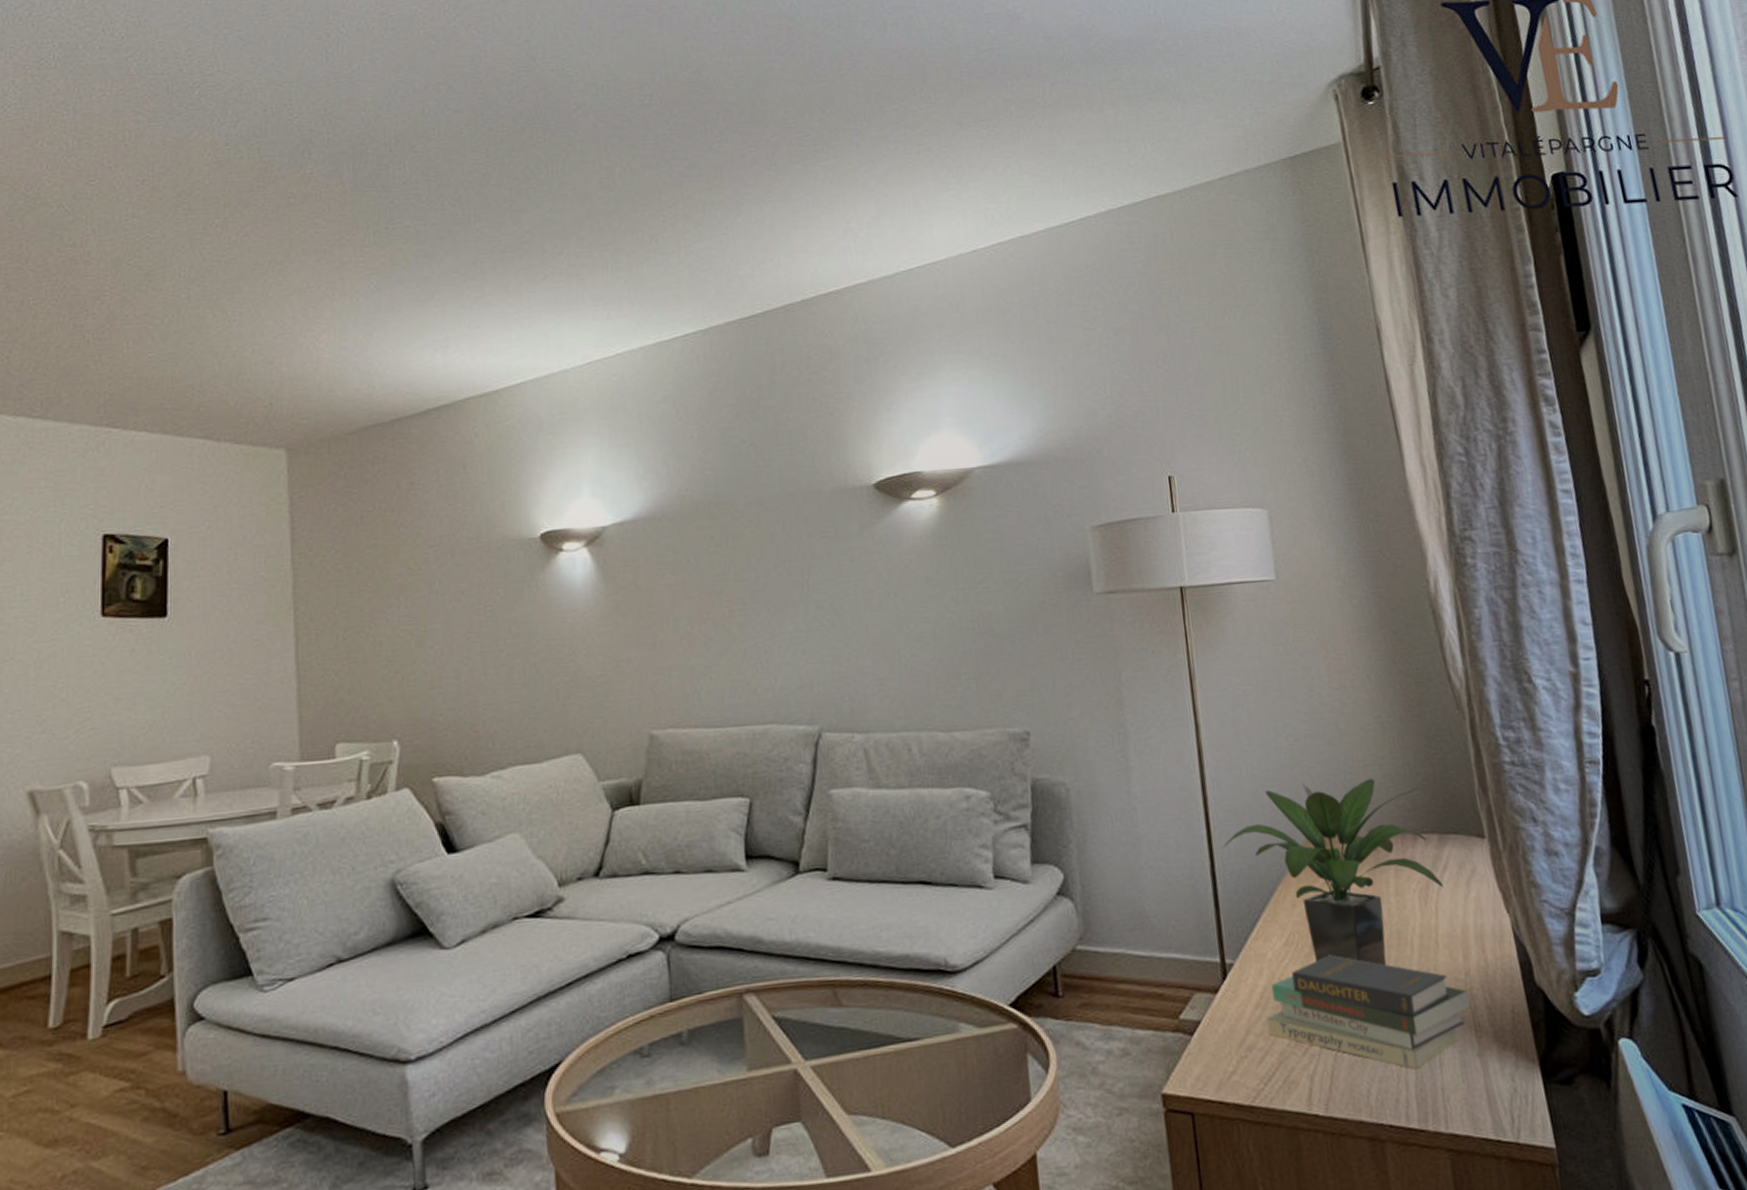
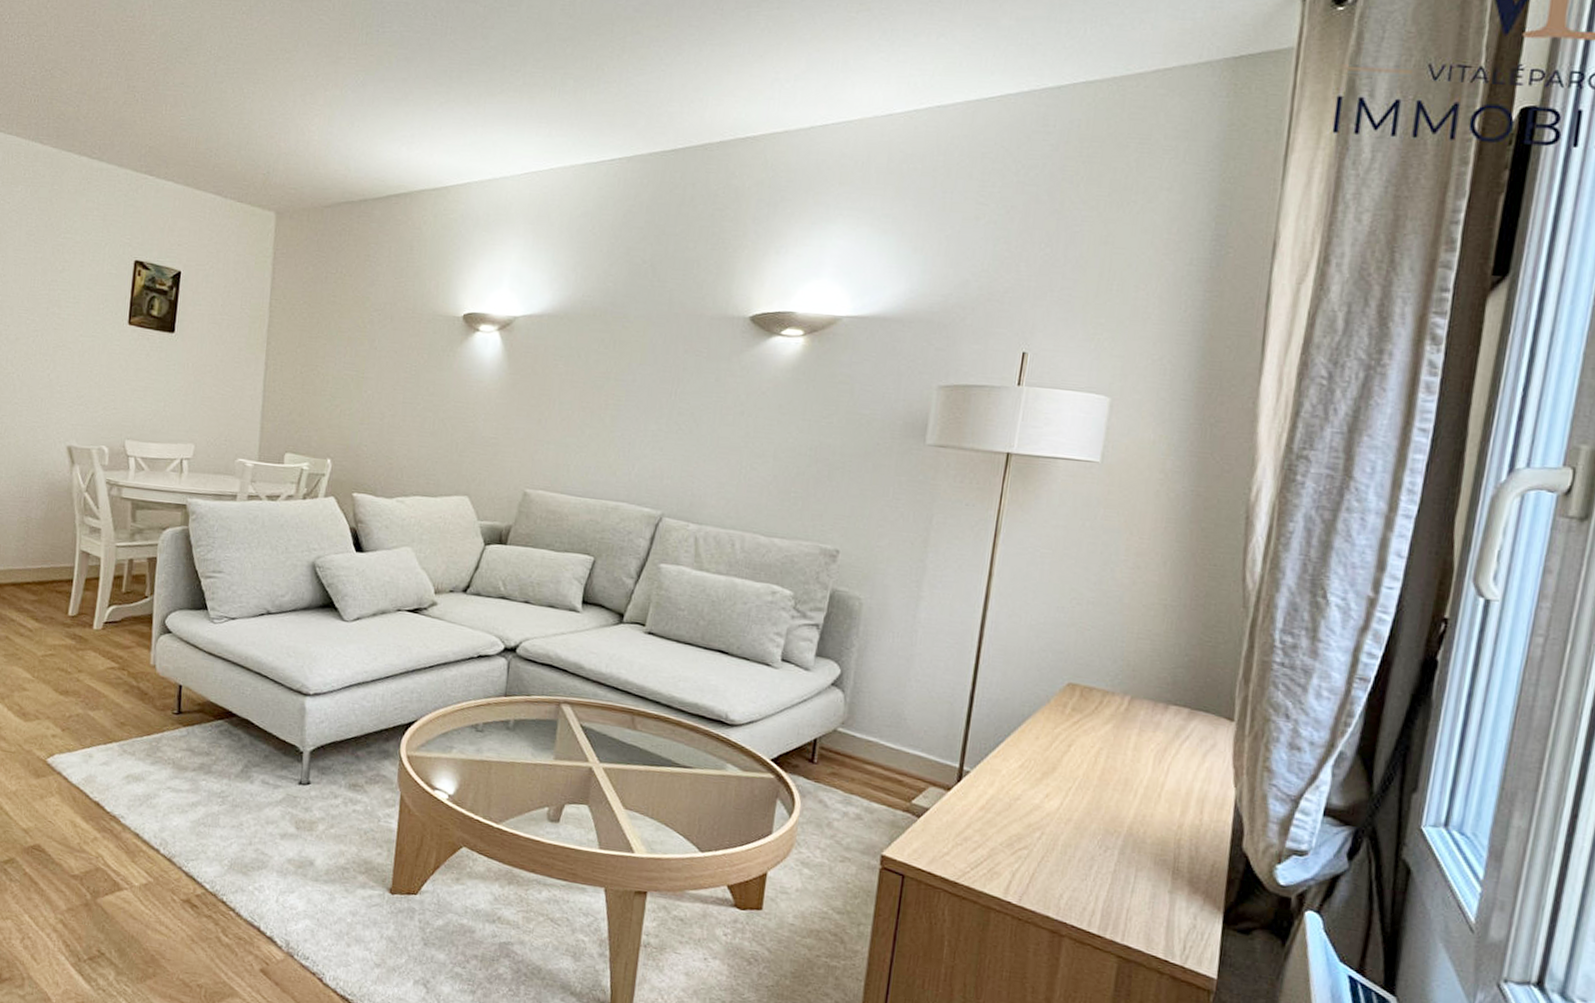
potted plant: present [1224,778,1444,966] -> none [988,640,1182,803]
books: present [1266,954,1470,1070] -> none [985,783,1176,890]

